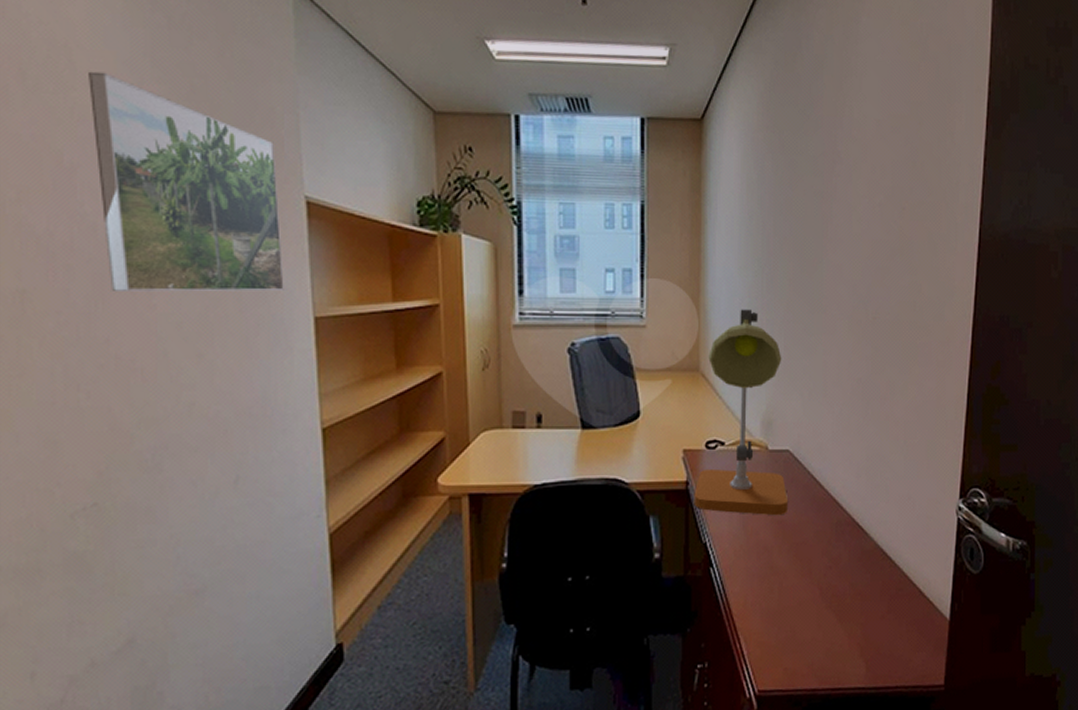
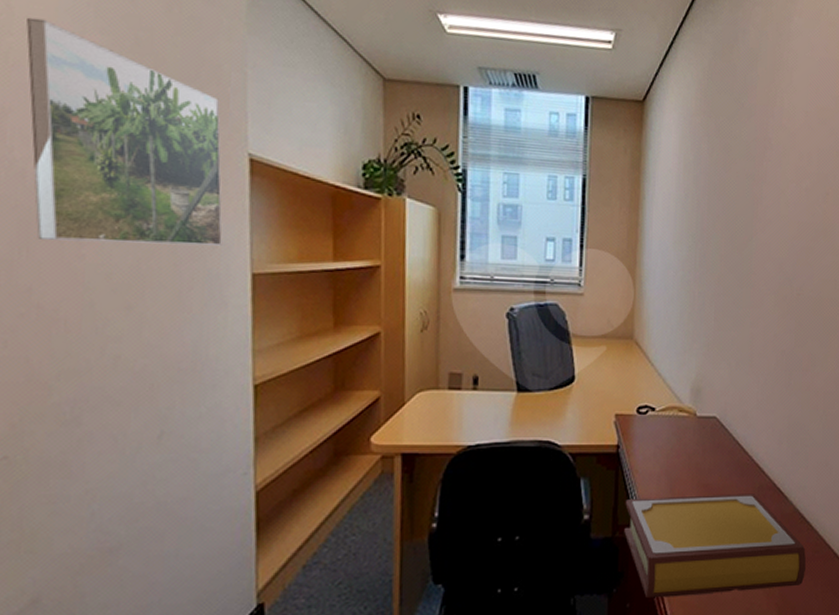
desk lamp: present [694,309,787,516] -> none [624,281,713,480]
book: none [696,529,889,639] -> present [624,494,806,599]

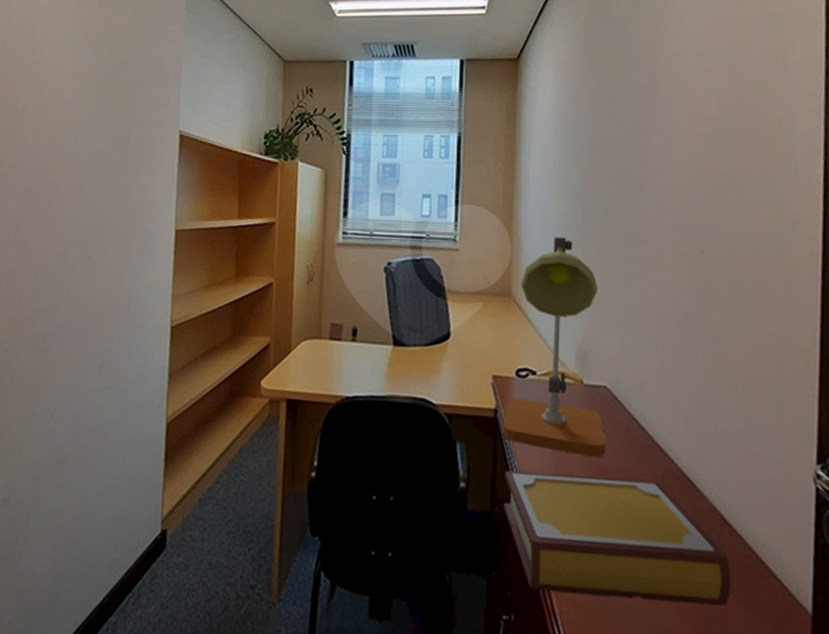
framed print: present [26,17,223,246] -> none [35,41,162,207]
desk lamp: none [624,281,713,480] -> present [502,237,605,458]

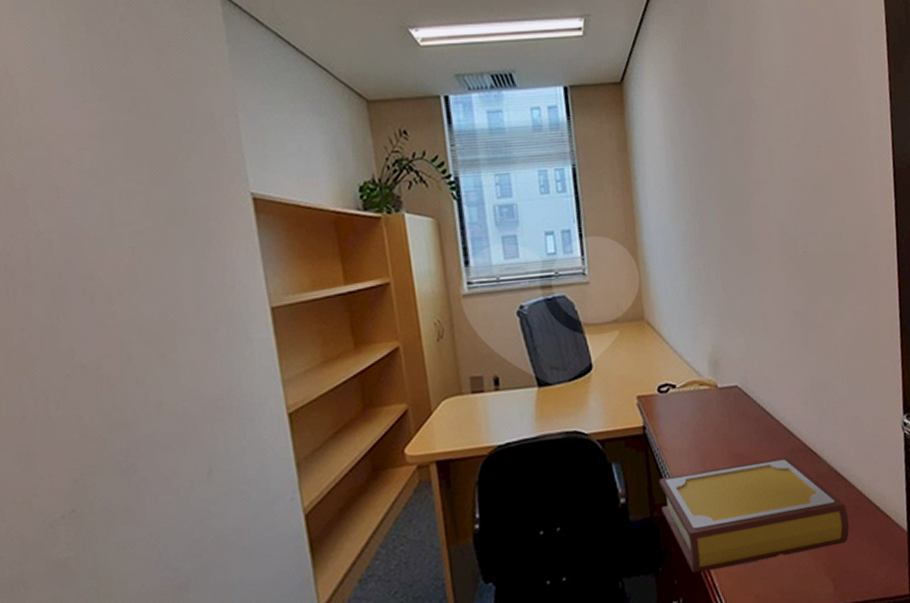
desk lamp: present [502,237,605,458] -> none [651,256,742,452]

